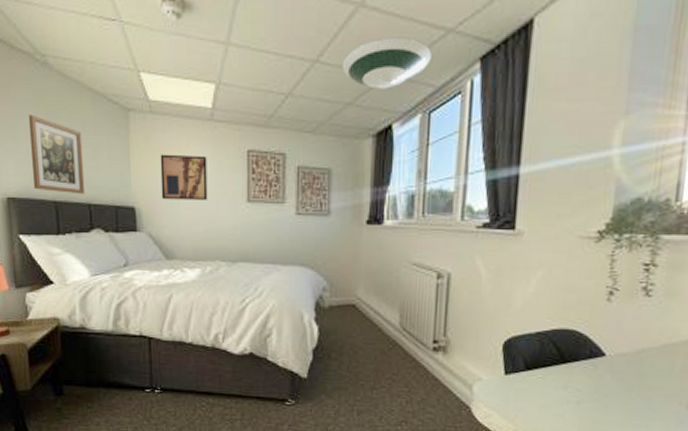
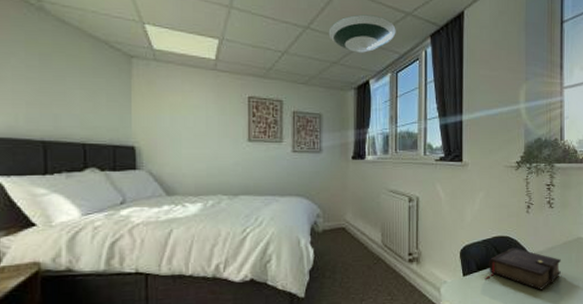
wall art: present [29,114,86,195] -> none [18,55,80,135]
wall art: present [160,154,208,200] -> none [163,98,210,140]
book: none [535,344,656,404] -> present [484,247,561,290]

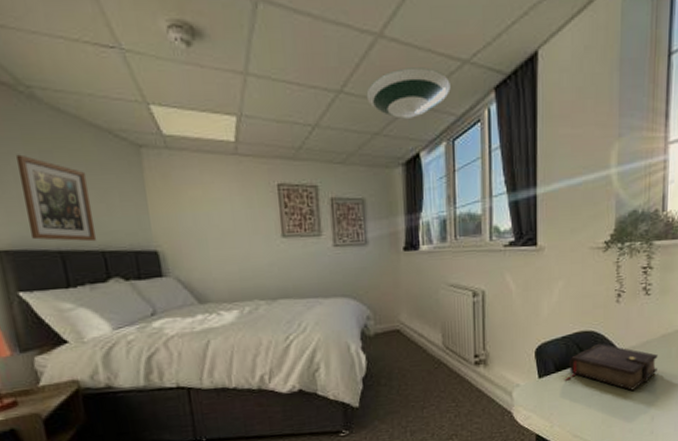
wall art: none [18,55,80,135] -> present [16,154,97,242]

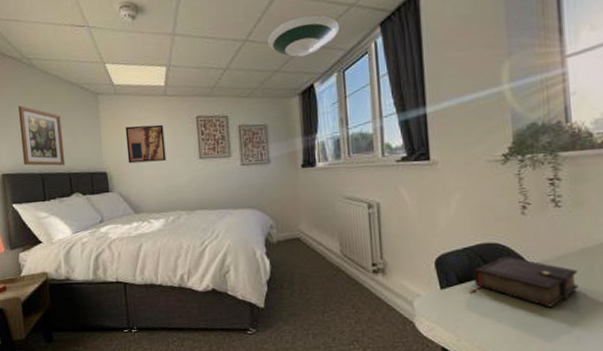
wall art: none [181,191,239,241] -> present [125,124,166,164]

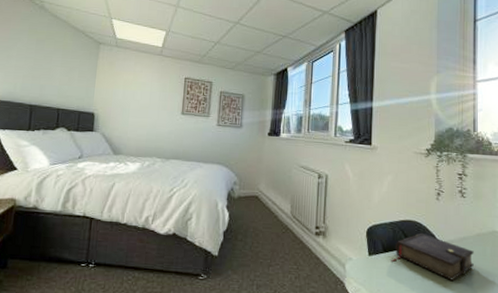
wall art: present [18,105,66,166] -> none [16,40,62,101]
wall art: present [125,124,166,164] -> none [116,76,154,111]
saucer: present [267,14,340,57] -> none [254,12,314,45]

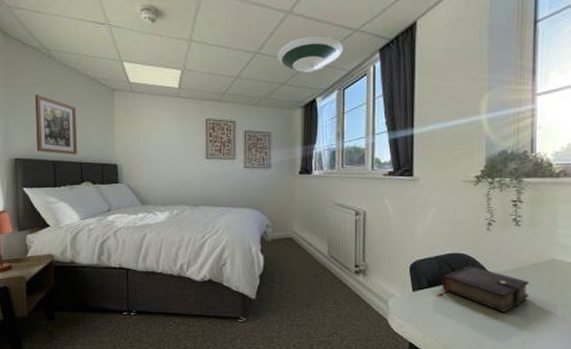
wall art: none [16,40,62,101] -> present [35,94,78,155]
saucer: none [254,12,314,45] -> present [277,35,343,73]

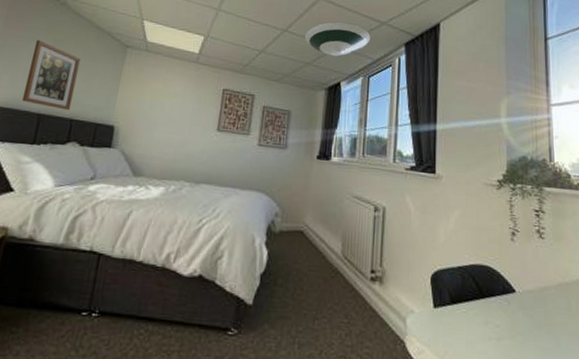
book: present [436,265,529,312] -> none [460,280,557,341]

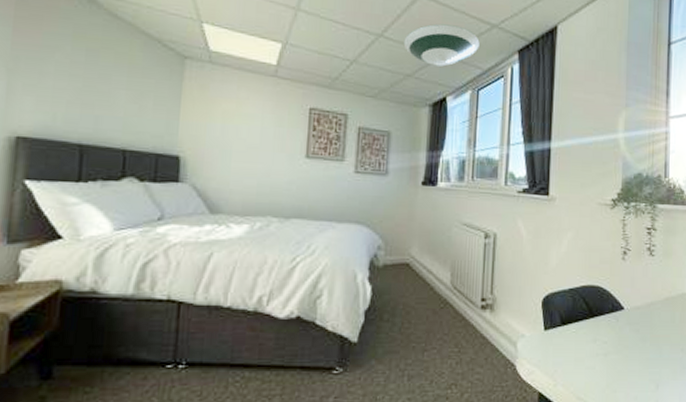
wall art: present [22,39,81,111] -> none [56,49,127,140]

